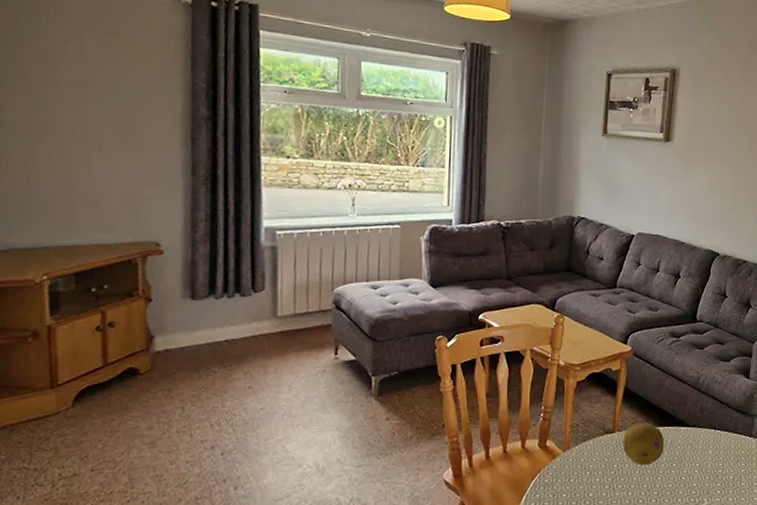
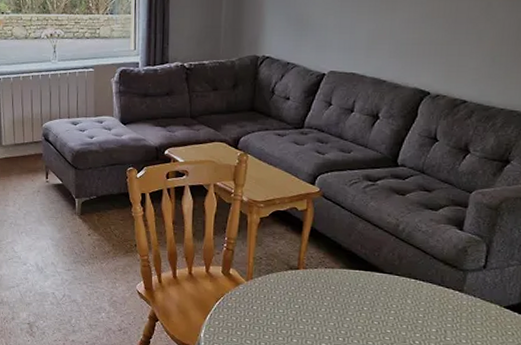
fruit: present [623,422,665,465] -> none [308,262,355,304]

